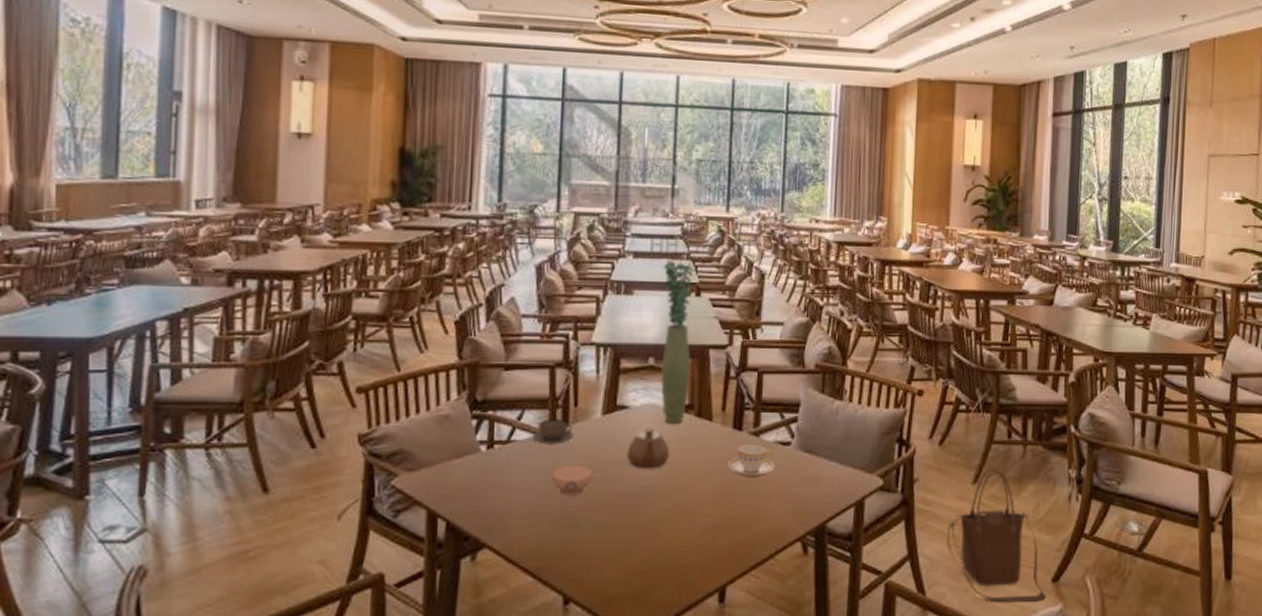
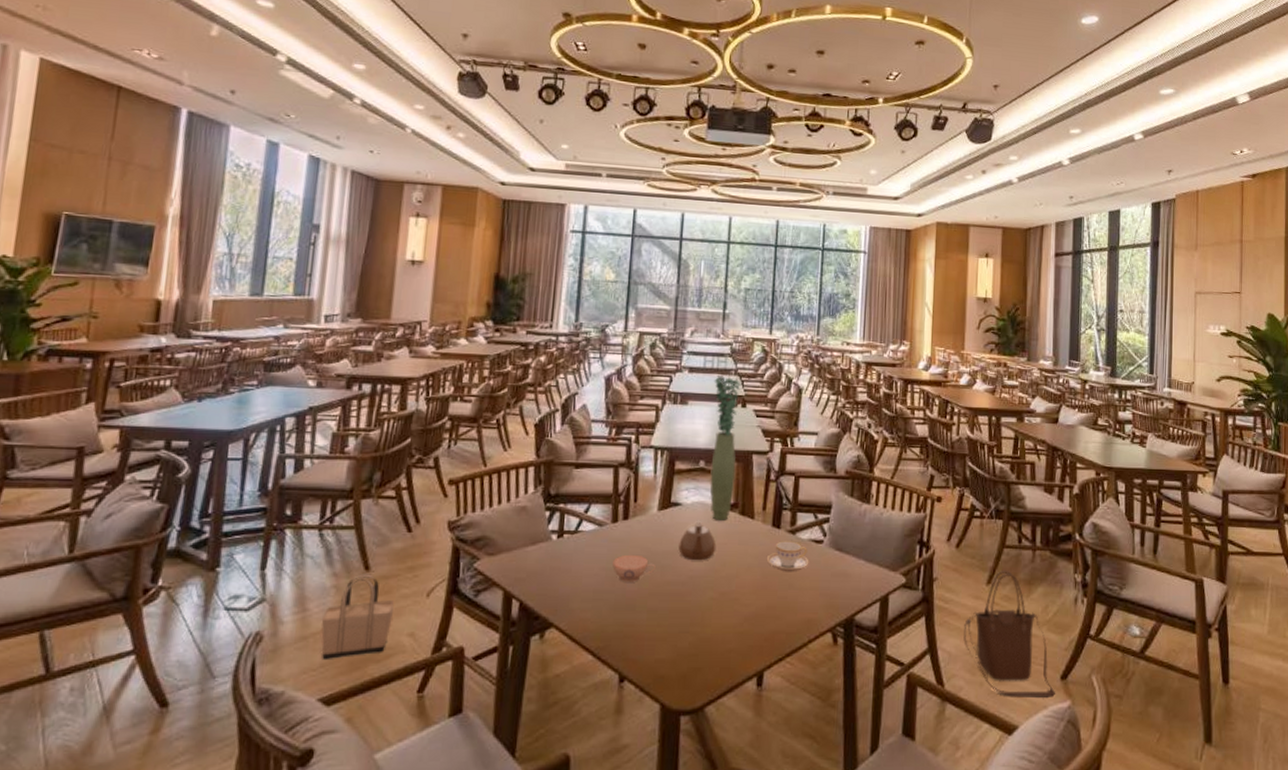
shopping bag: none [215,496,299,593] -> present [321,574,394,659]
teacup: present [531,420,574,445] -> none [596,513,633,536]

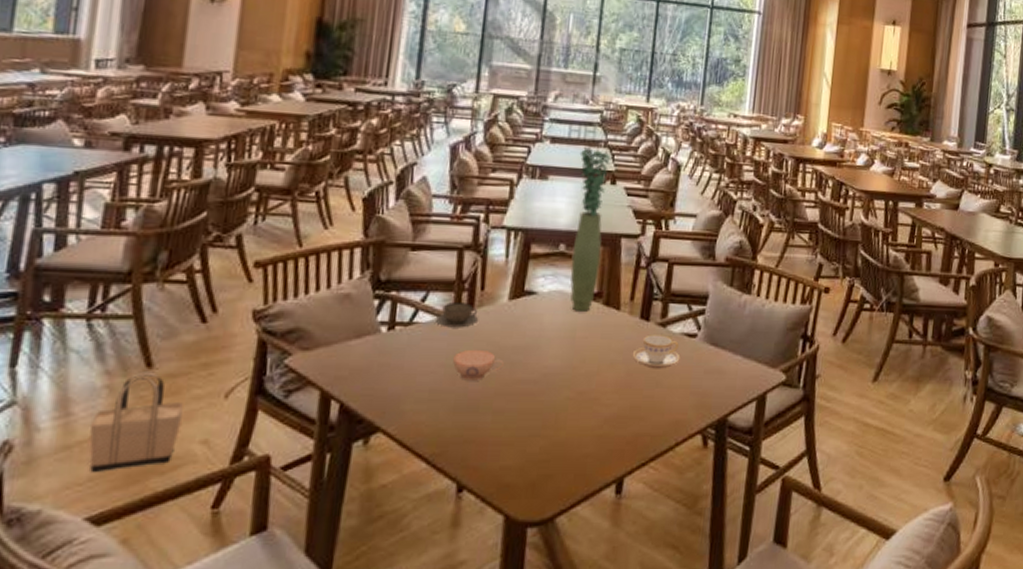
teacup: none [596,513,633,536] -> present [434,302,479,328]
teapot: present [678,522,716,560] -> none [531,313,576,355]
tote bag: present [963,571,1055,697] -> none [844,367,937,500]

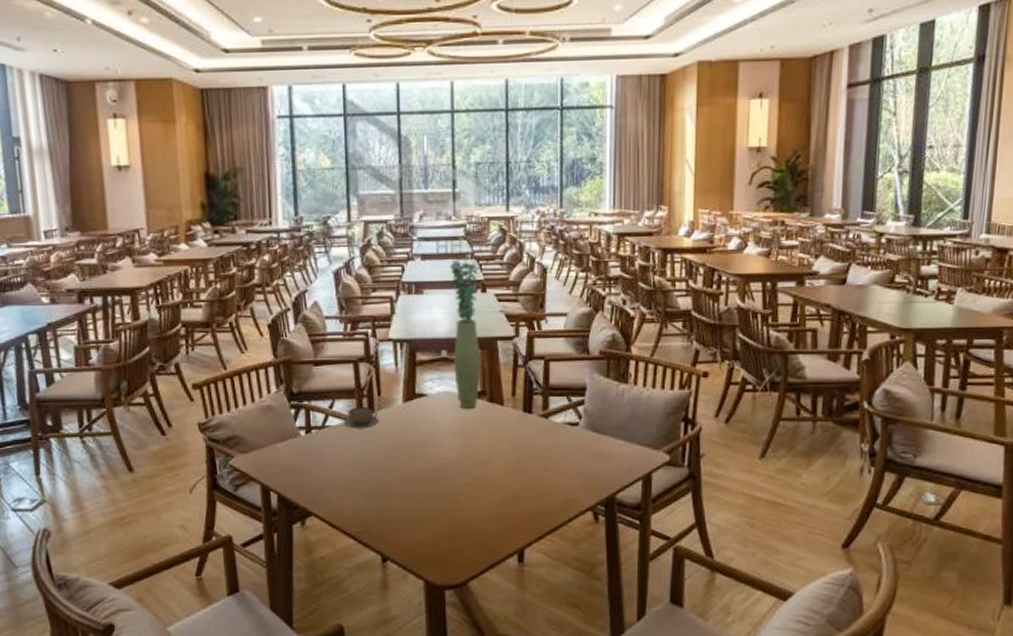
shopping bag: present [89,371,183,472] -> none [98,474,162,550]
teacup: present [453,349,504,381] -> none [363,445,406,472]
teacup: present [633,334,681,369] -> none [521,425,565,456]

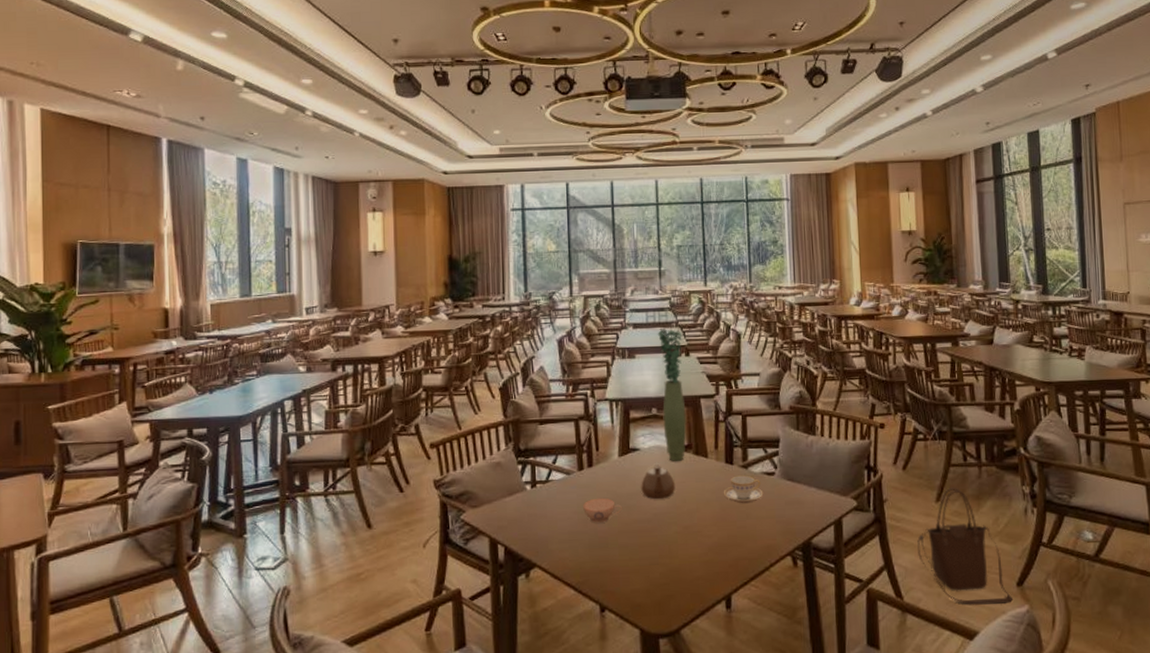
teacup: present [343,407,380,429] -> none [565,462,598,483]
teacup: none [363,445,406,472] -> present [583,497,622,523]
teapot: none [428,412,467,448] -> present [641,464,676,499]
teacup: none [521,425,565,456] -> present [724,475,764,504]
tote bag: none [734,444,835,566] -> present [917,488,1012,605]

